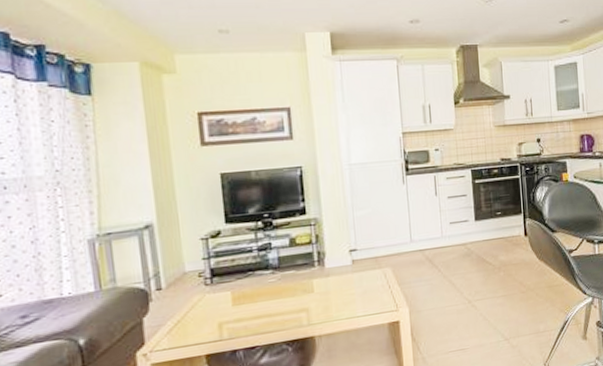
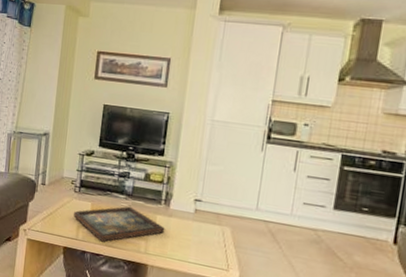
decorative tray: none [210,280,325,332] -> present [74,206,165,242]

